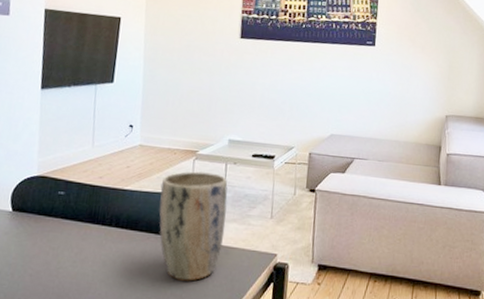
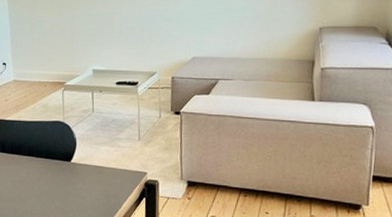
plant pot: present [158,171,228,281] -> none [36,100,97,197]

